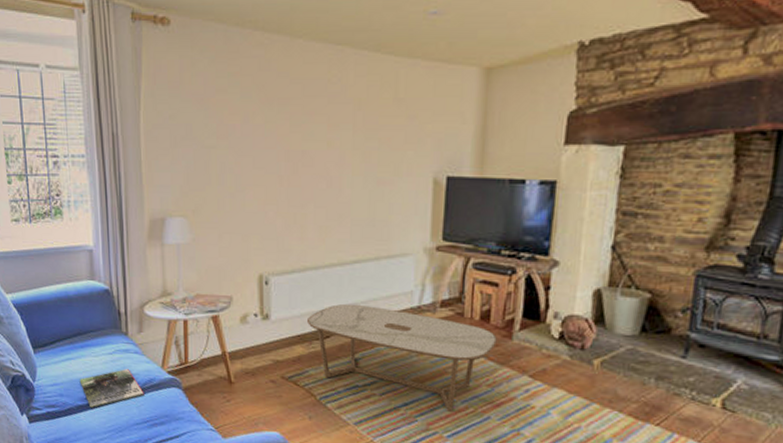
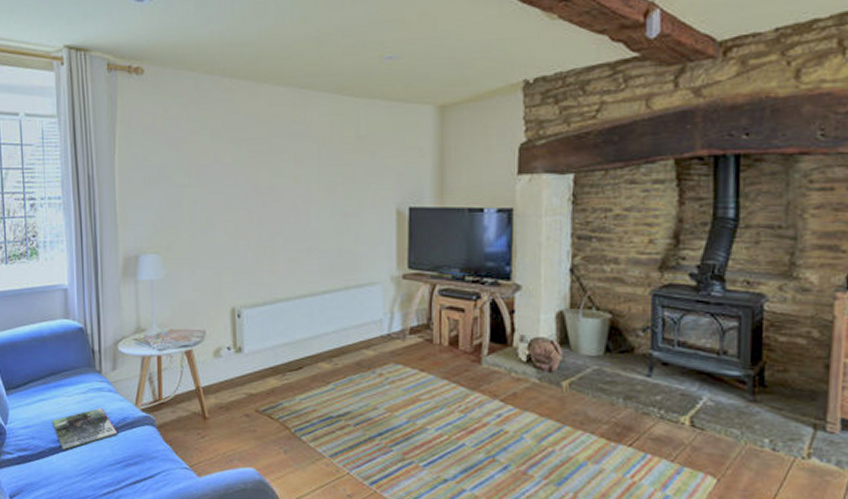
coffee table: present [306,303,497,412] -> none [279,334,466,440]

